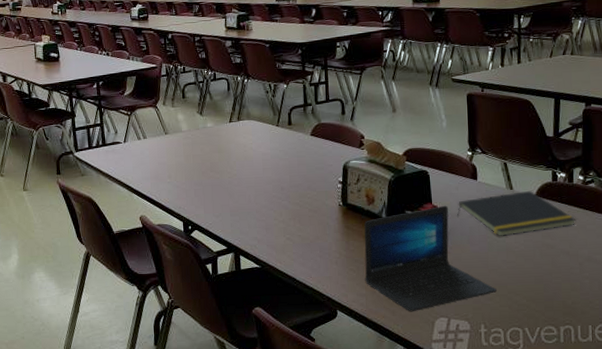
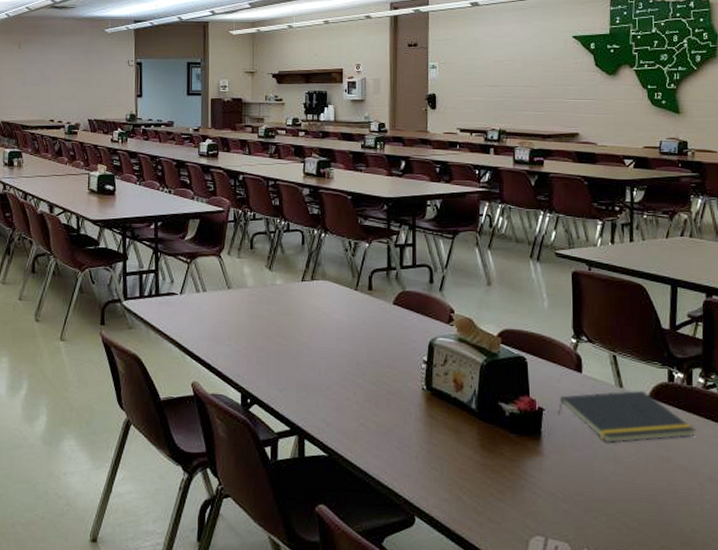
laptop: present [364,205,496,312] -> none [449,399,603,526]

